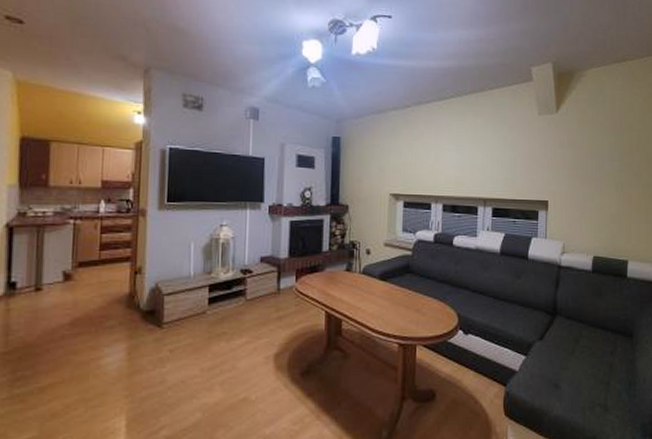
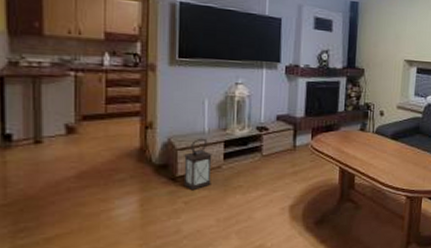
lantern: none [169,282,197,338] -> present [183,138,212,191]

